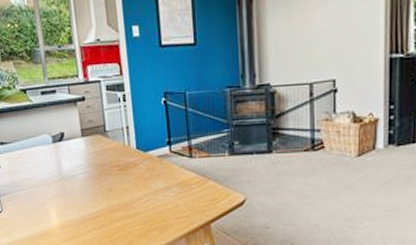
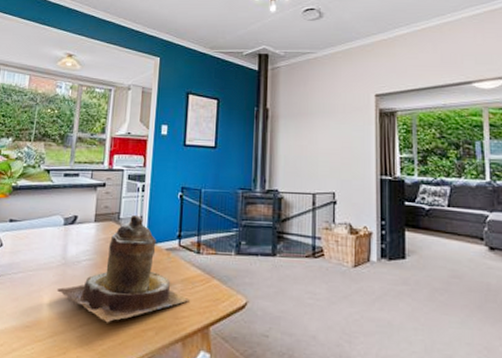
teapot: none [60,125,188,227] -> present [56,214,190,323]

